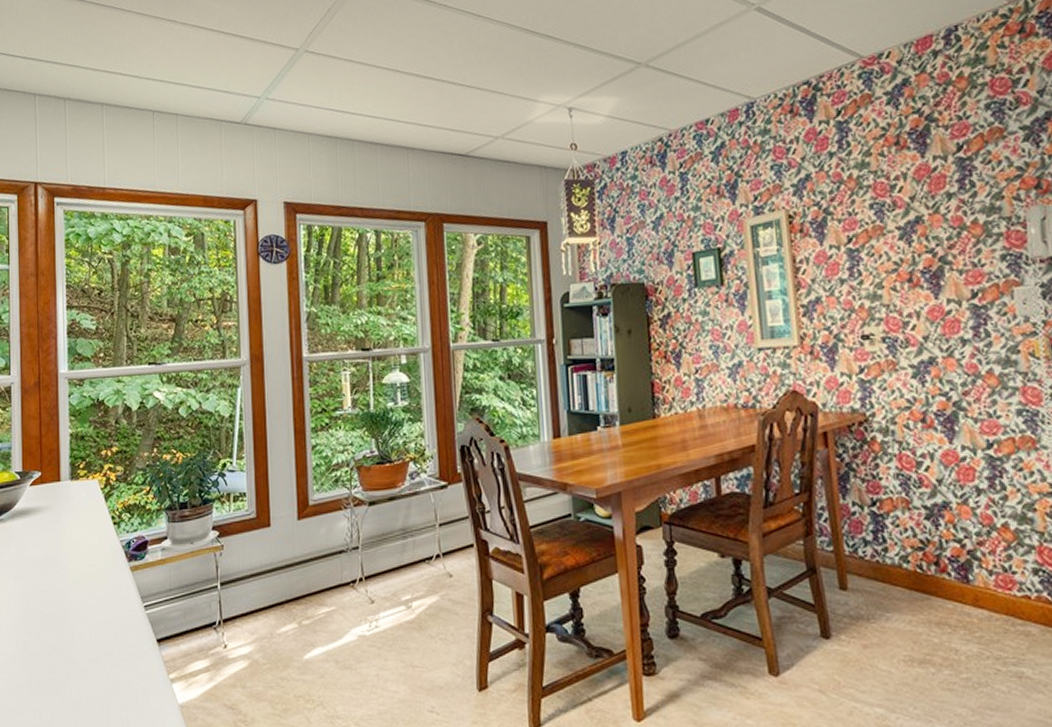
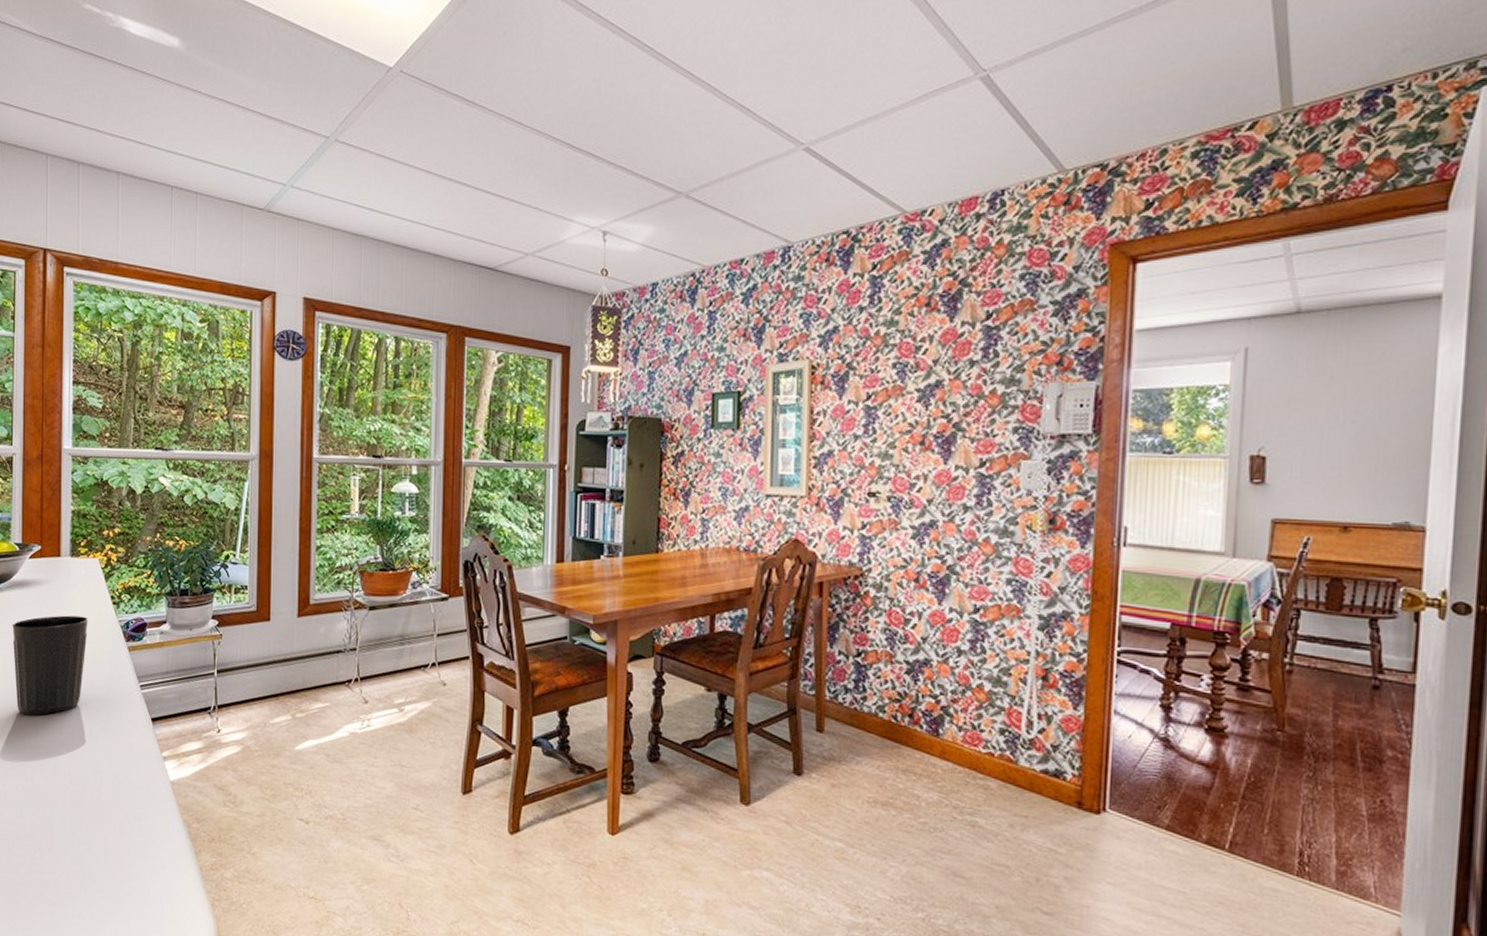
cup: none [15,540,90,647] -> present [12,615,88,715]

